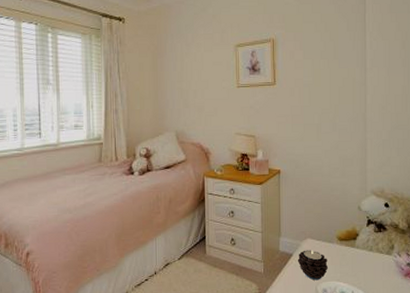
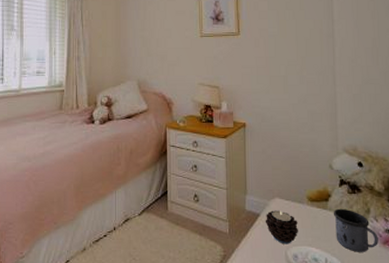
mug: none [360,246,400,285] -> present [333,208,378,252]

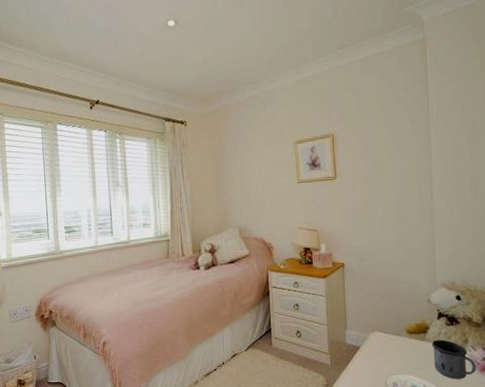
candle: present [265,210,298,244] -> none [365,343,397,374]

